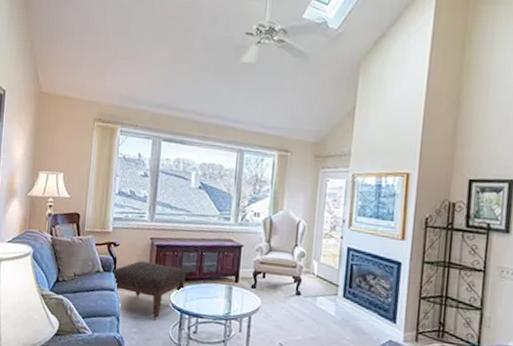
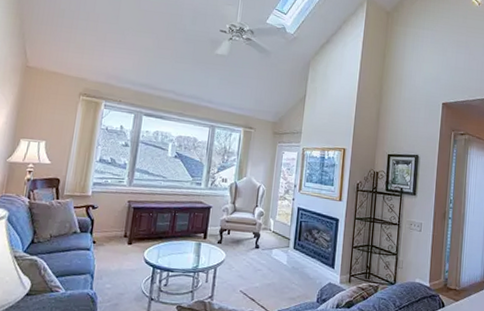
ottoman: present [112,261,186,321] -> none [88,222,160,276]

